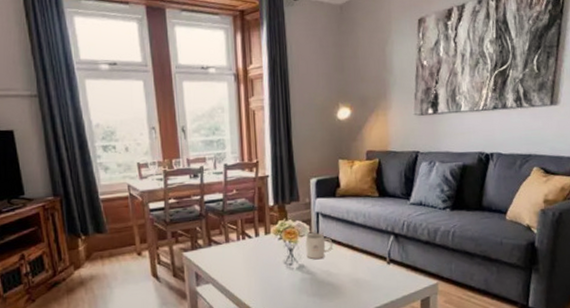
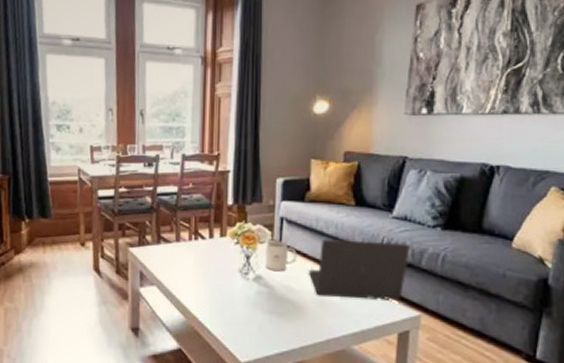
laptop: none [344,224,426,276] -> present [309,239,410,301]

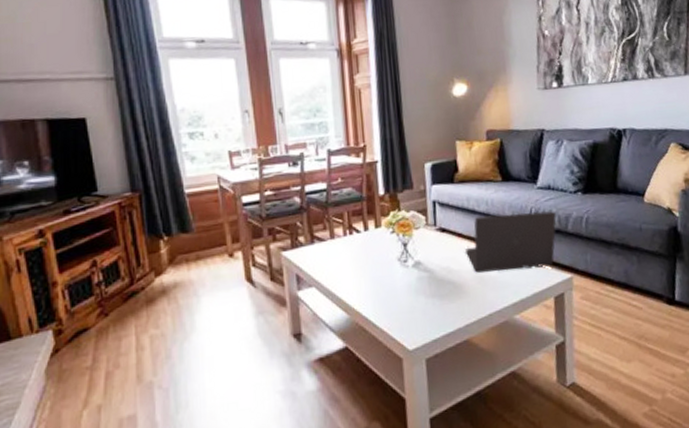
mug: present [265,241,297,272] -> none [421,224,453,255]

